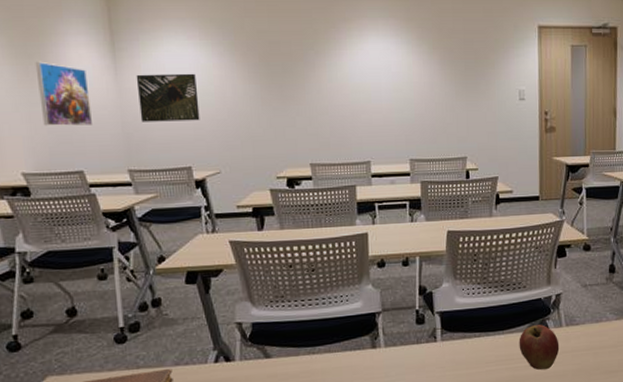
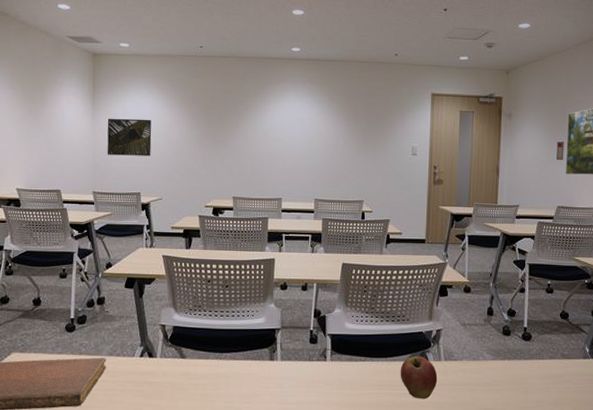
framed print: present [35,61,92,126] -> none [37,105,72,155]

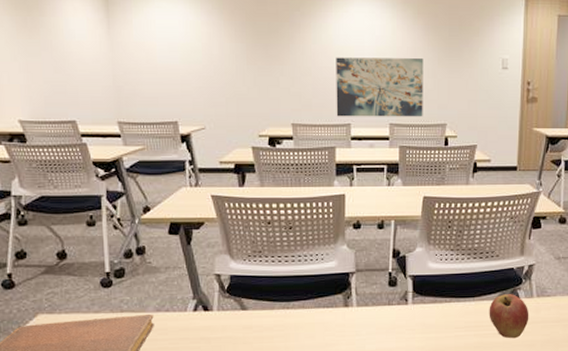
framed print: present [107,118,152,156] -> none [127,29,187,77]
wall art: none [270,143,345,194] -> present [336,57,424,117]

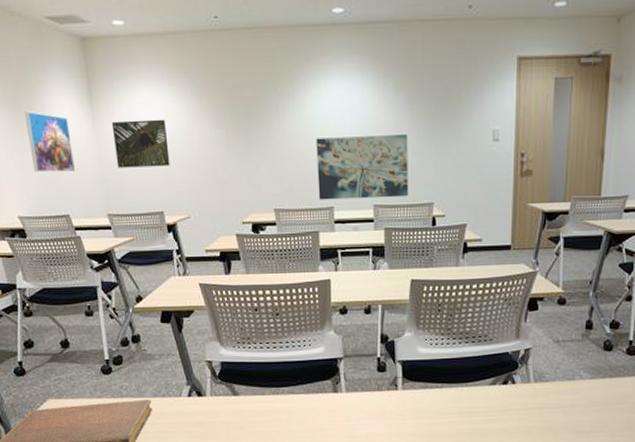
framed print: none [33,12,85,77] -> present [24,110,75,173]
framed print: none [127,29,187,77] -> present [111,119,170,168]
apple: present [489,294,529,339] -> none [483,379,526,425]

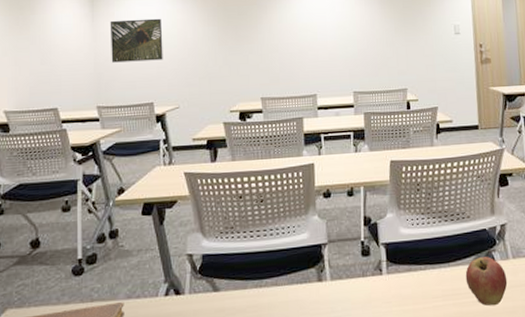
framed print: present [24,110,75,173] -> none [25,11,69,68]
wall art: present [316,135,409,200] -> none [300,30,385,89]
apple: none [483,379,526,425] -> present [465,257,508,306]

